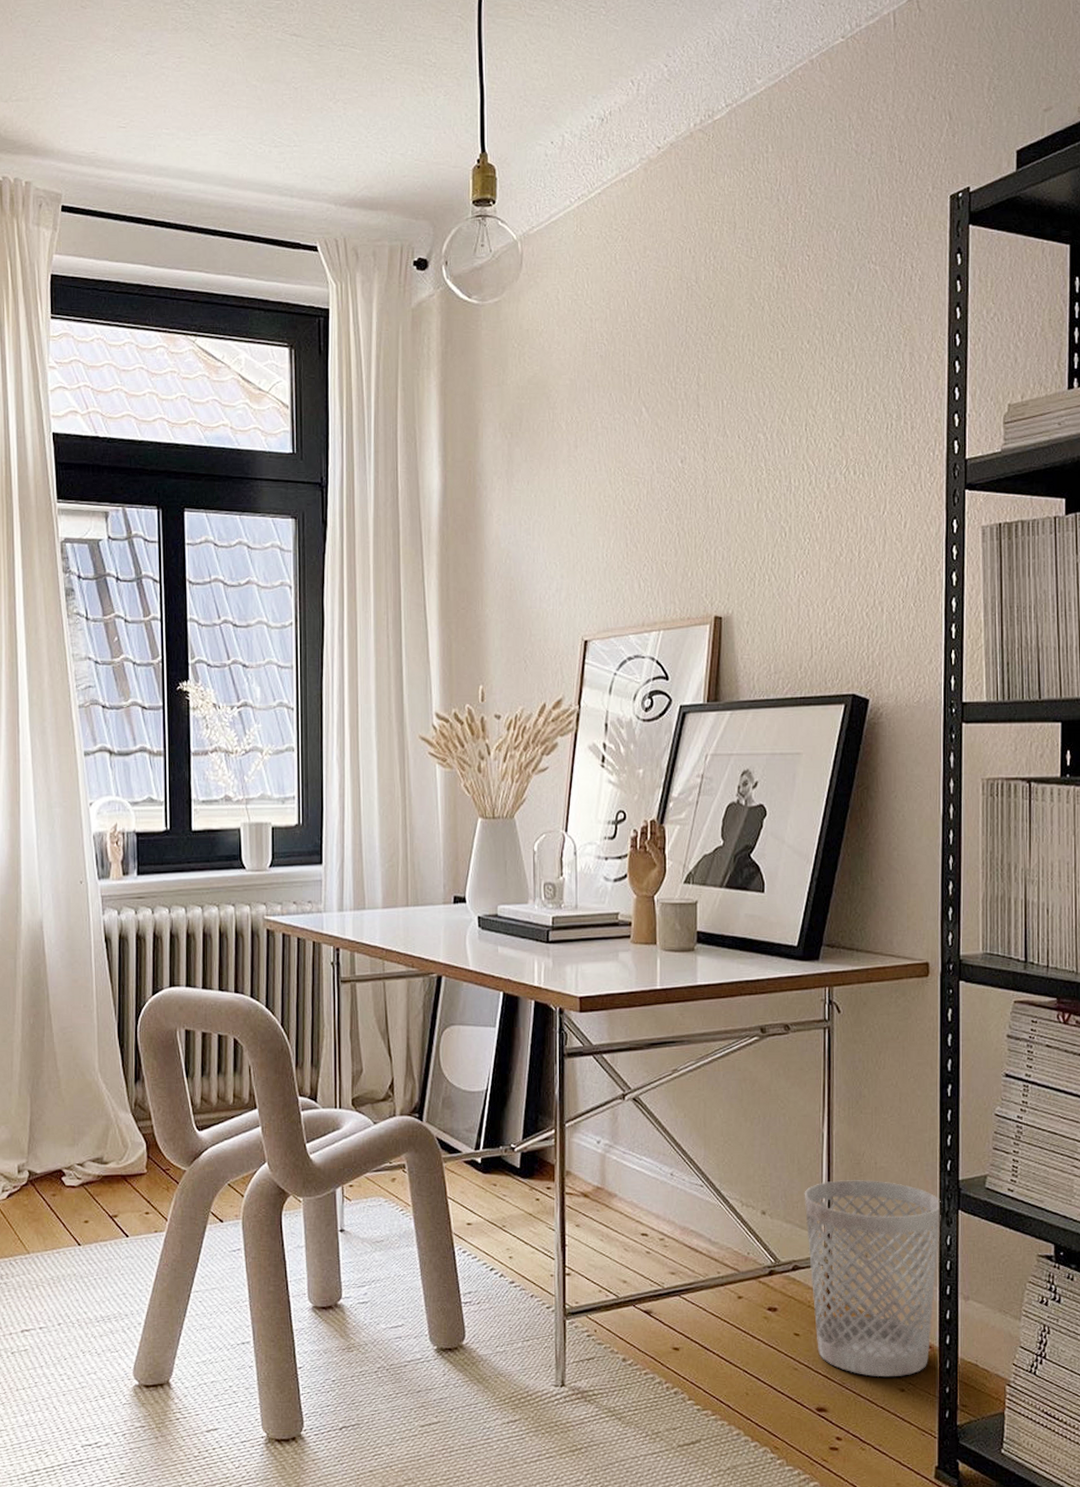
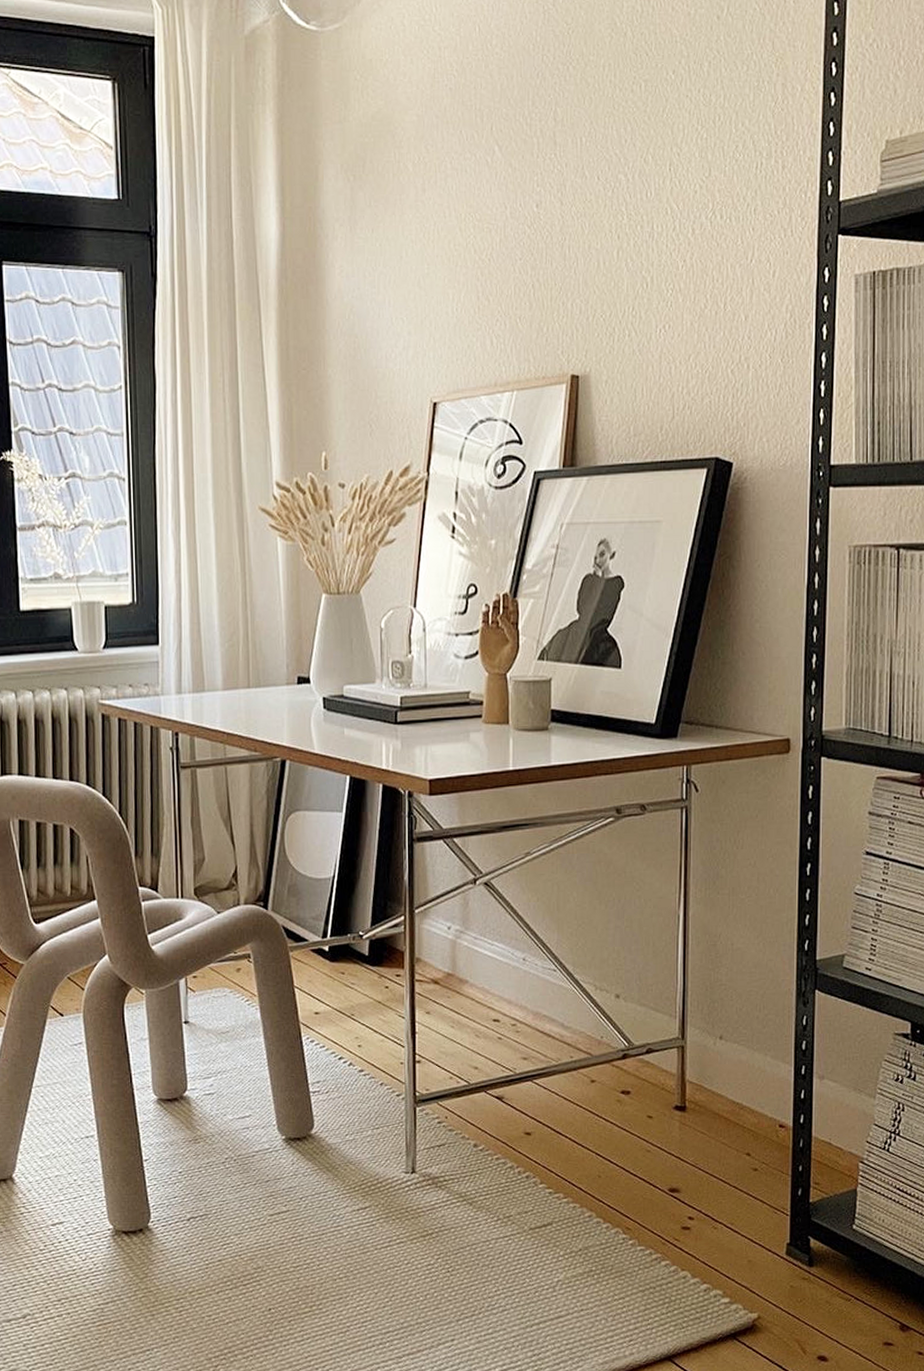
wastebasket: present [804,1180,941,1376] -> none [659,961,798,1157]

